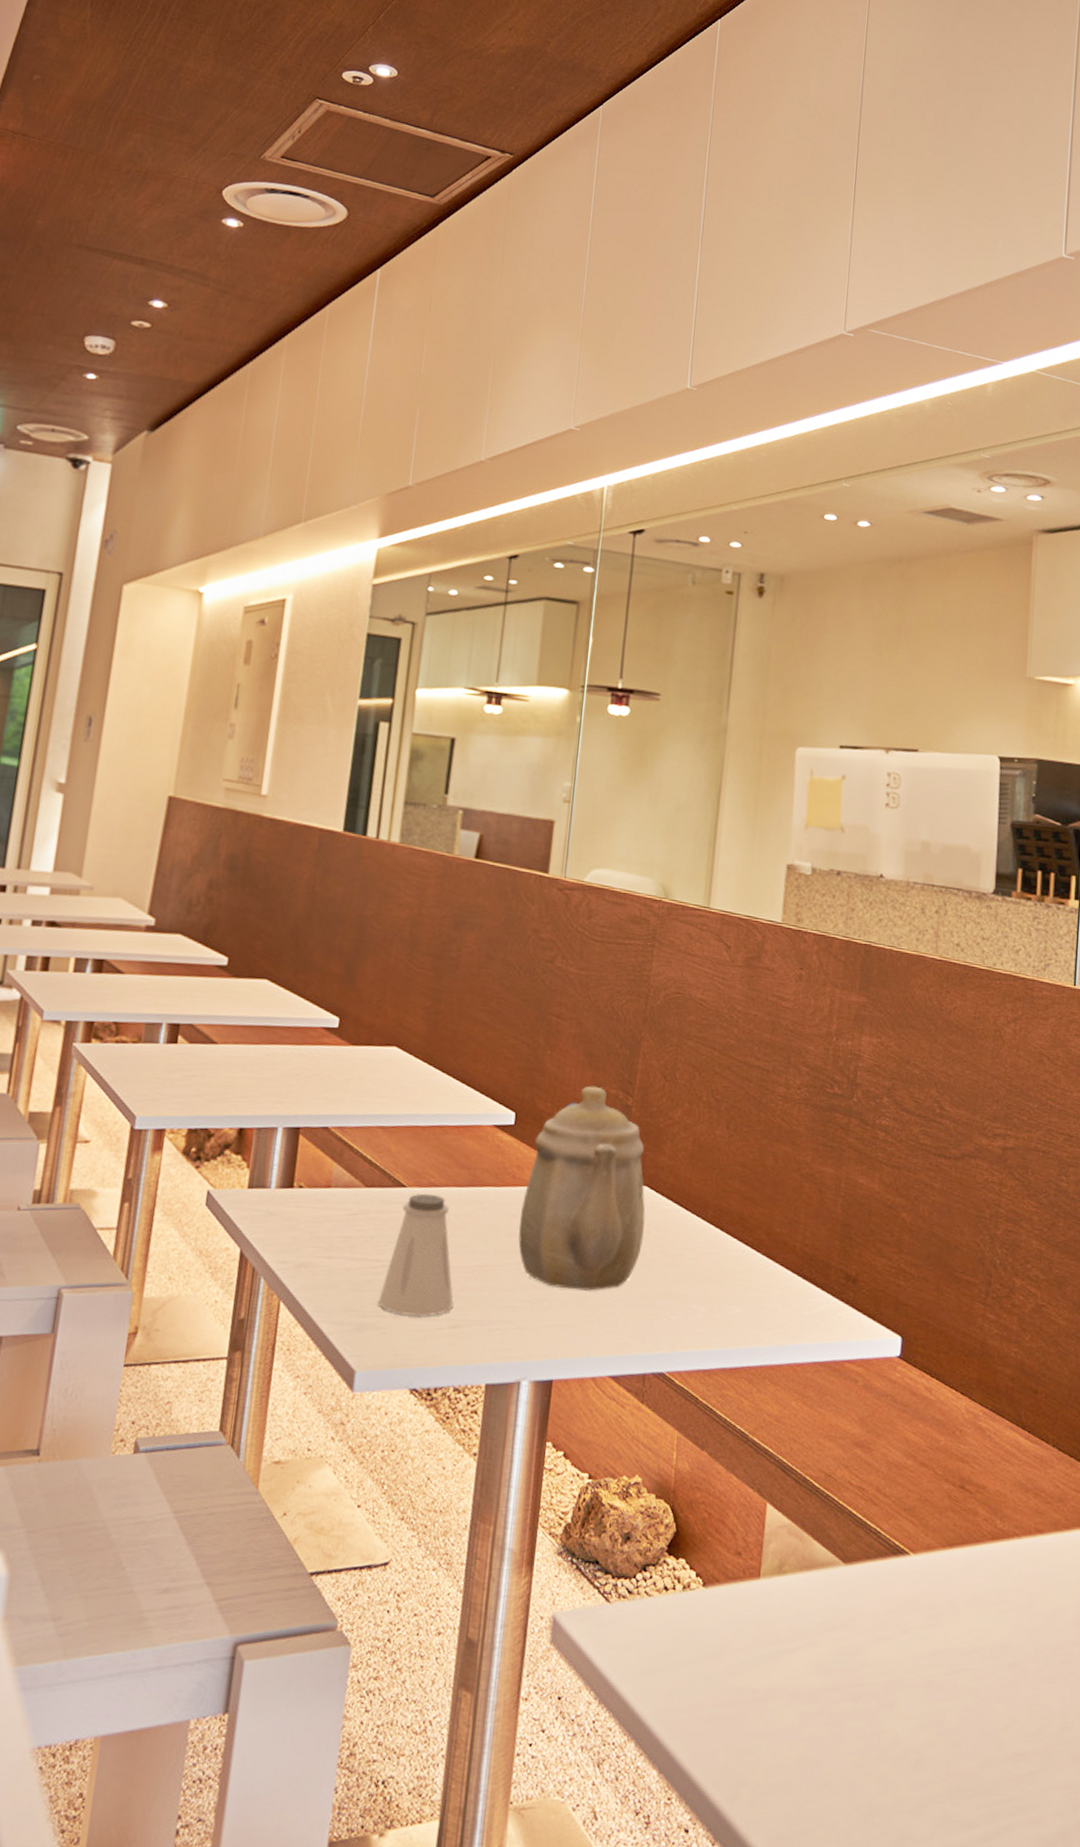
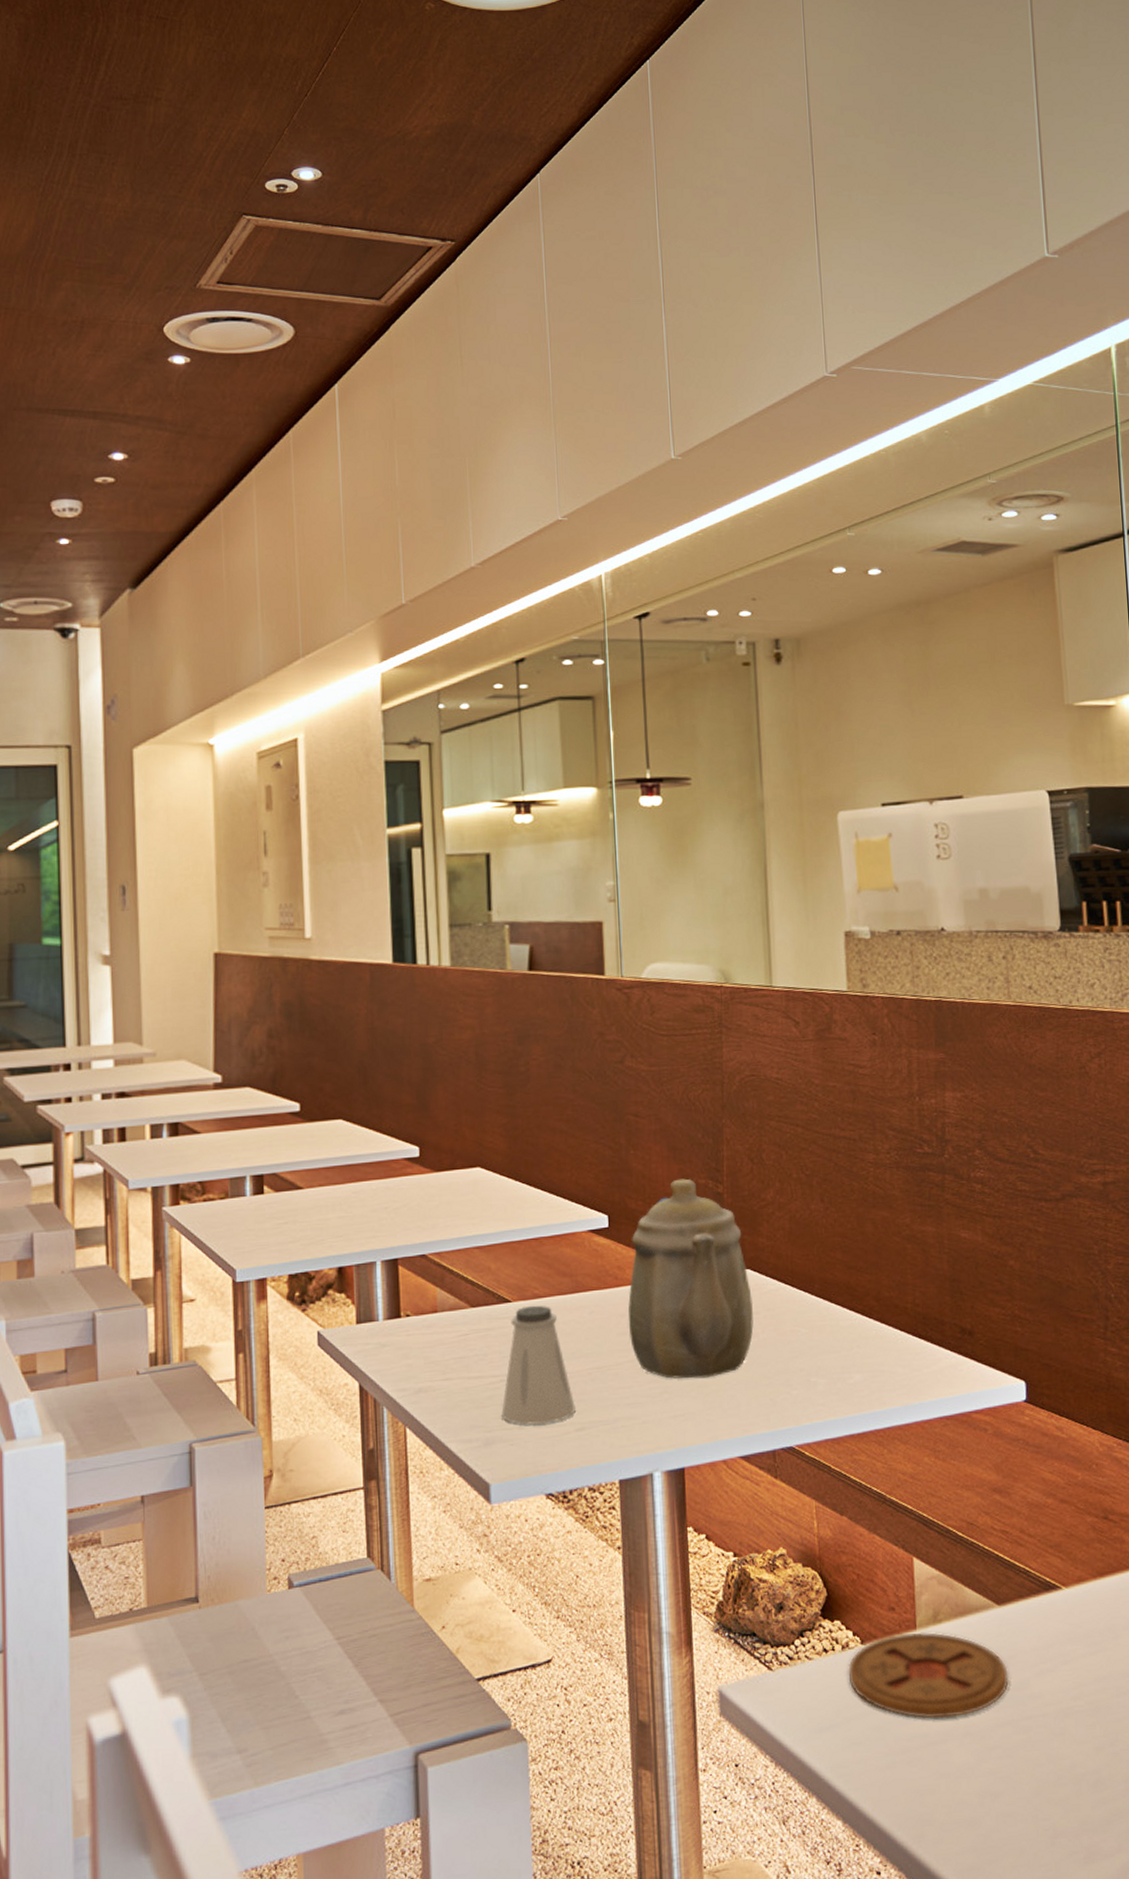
coaster: none [684,1580,846,1676] -> present [848,1631,1009,1719]

